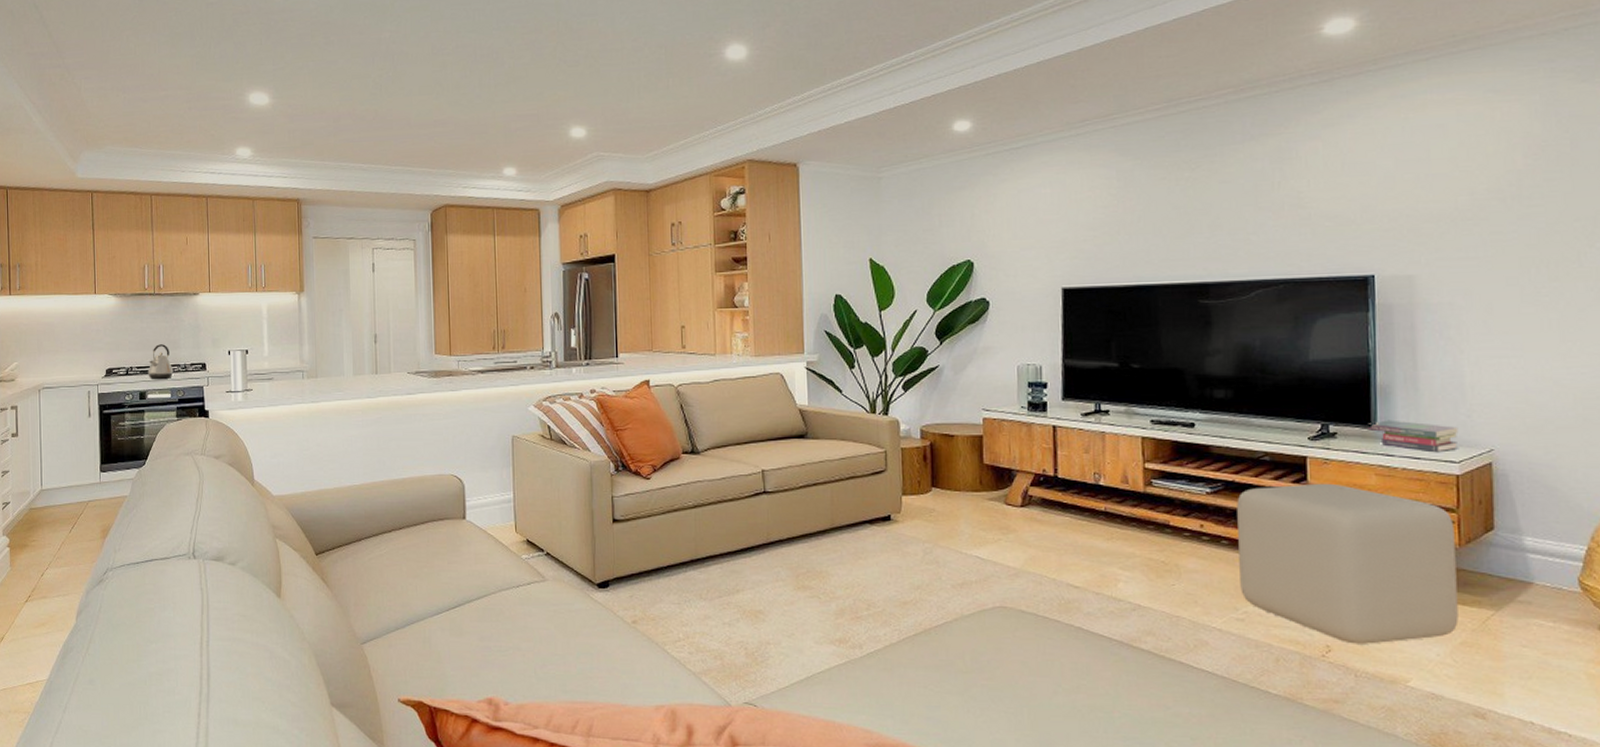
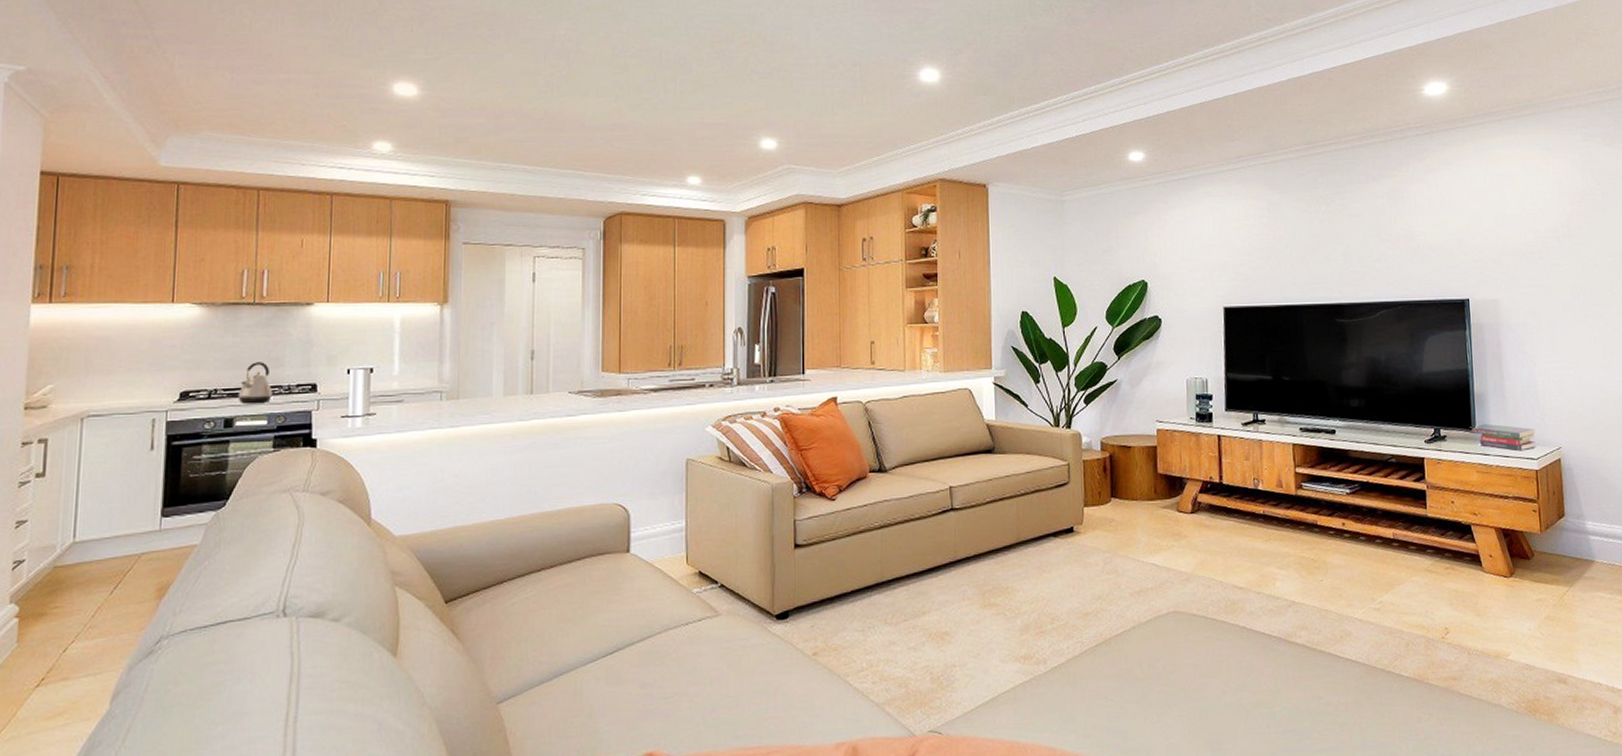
pouf: present [1237,483,1459,644] -> none [1371,481,1543,625]

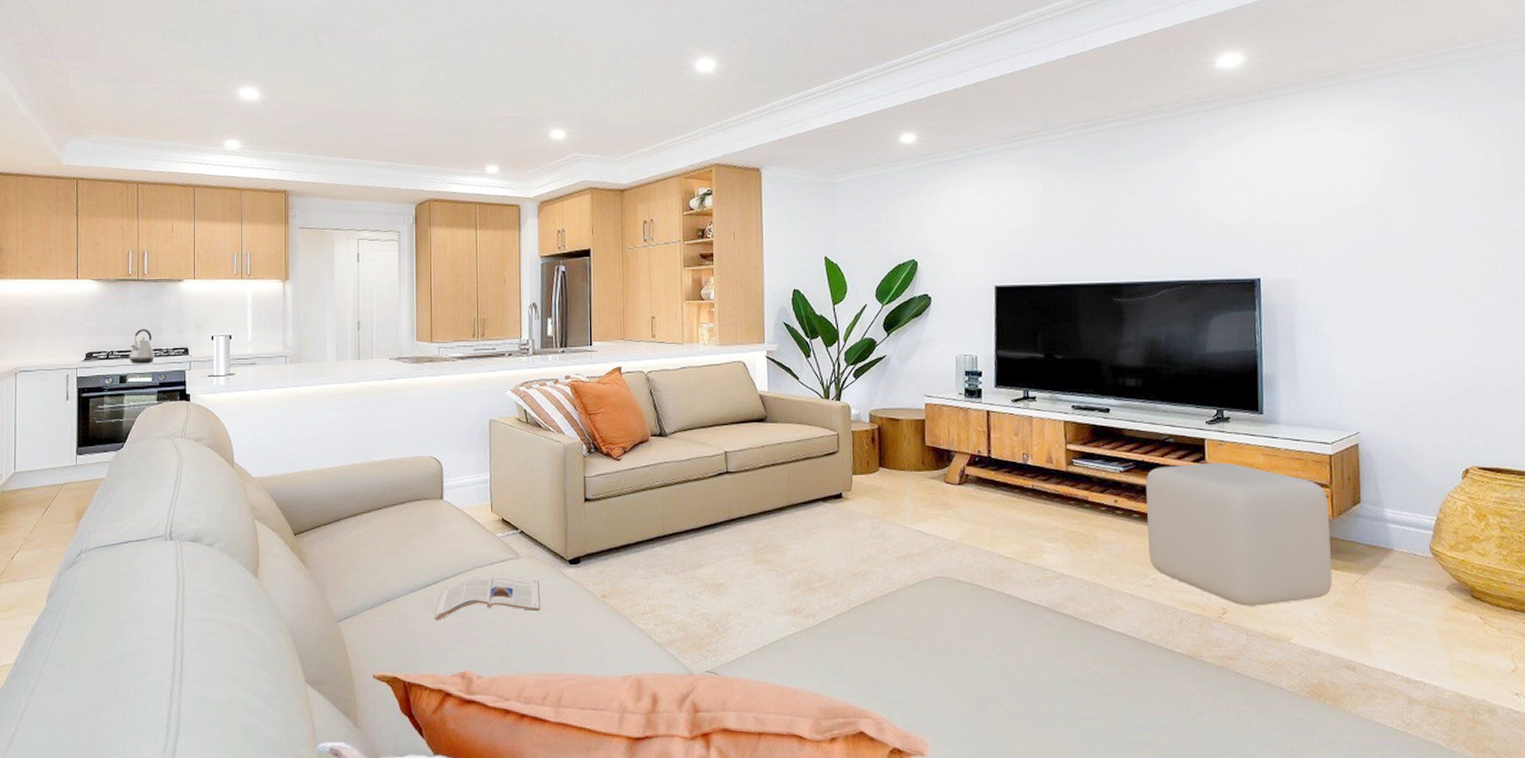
magazine: none [616,635,741,694] -> present [434,573,540,620]
pouf: none [1371,481,1543,625] -> present [1146,462,1332,606]
books: present [1469,423,1536,452] -> none [1256,406,1331,435]

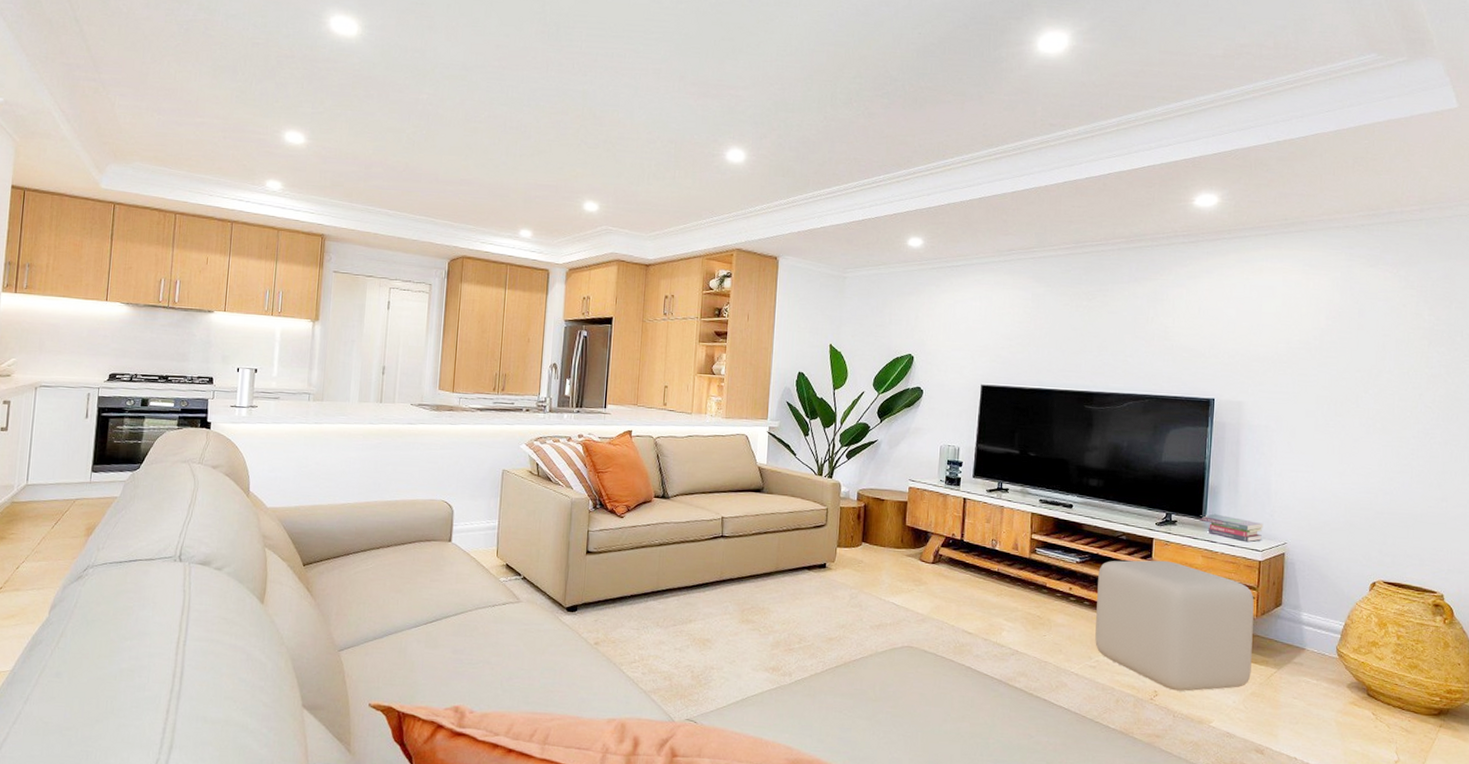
kettle: present [129,329,155,363] -> none [152,355,179,389]
magazine: present [434,573,540,620] -> none [433,613,537,655]
books: none [1256,406,1331,435] -> present [1199,513,1264,543]

